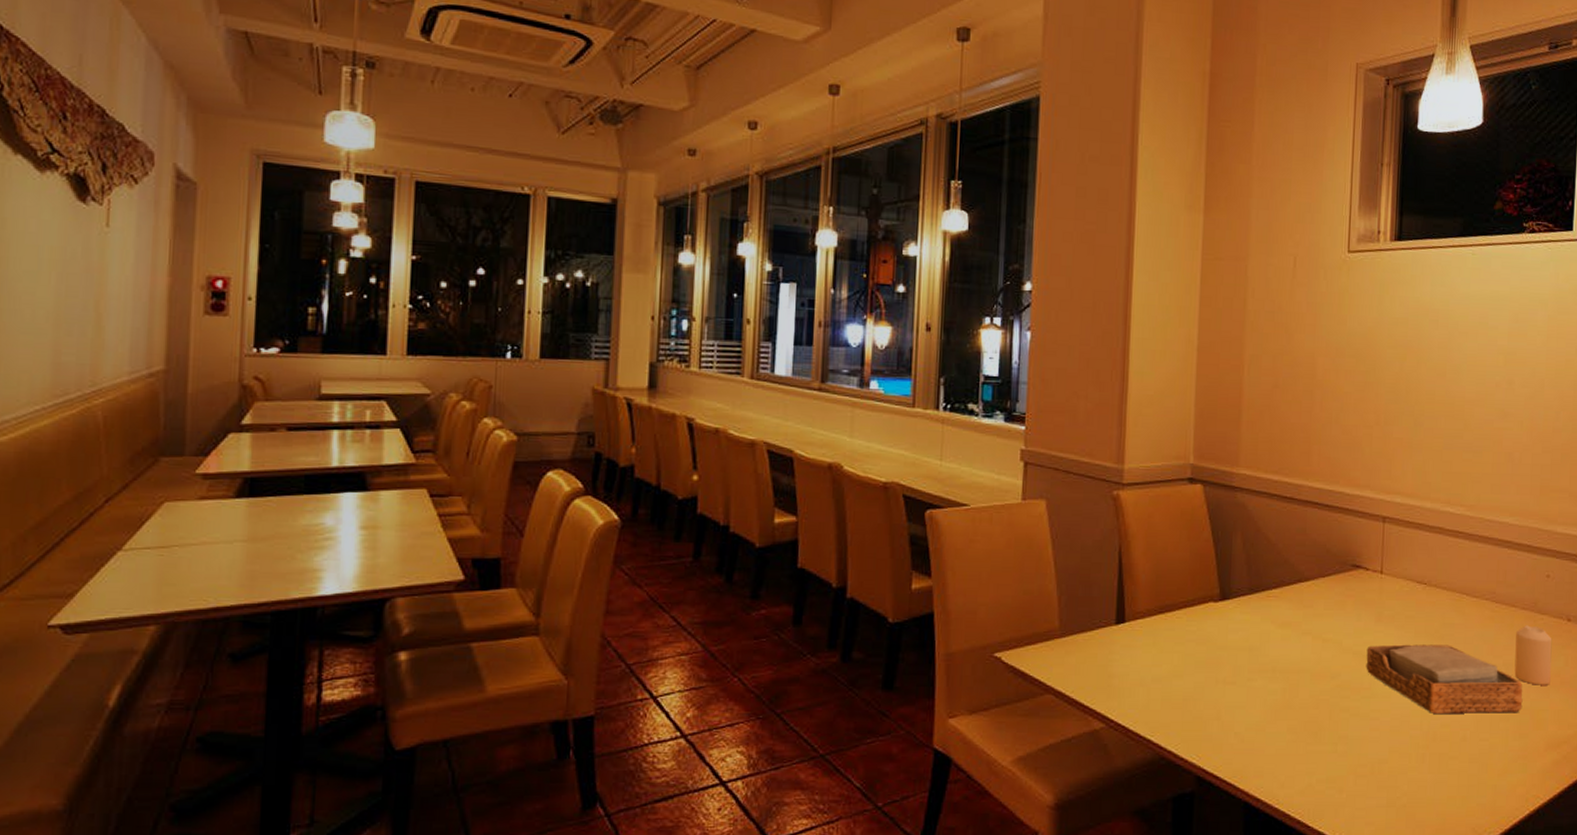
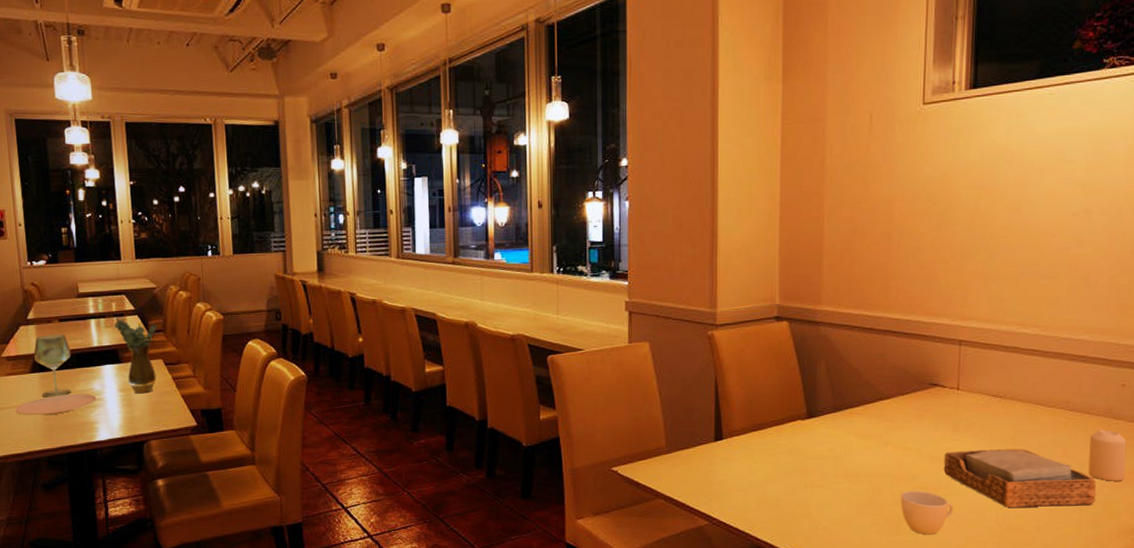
plate: none [204,529,327,558] -> present [15,393,97,416]
wine glass: none [242,446,298,533] -> present [33,334,71,397]
vase: none [365,431,427,534] -> present [114,318,158,394]
cup: none [1319,690,1376,745] -> present [900,490,954,535]

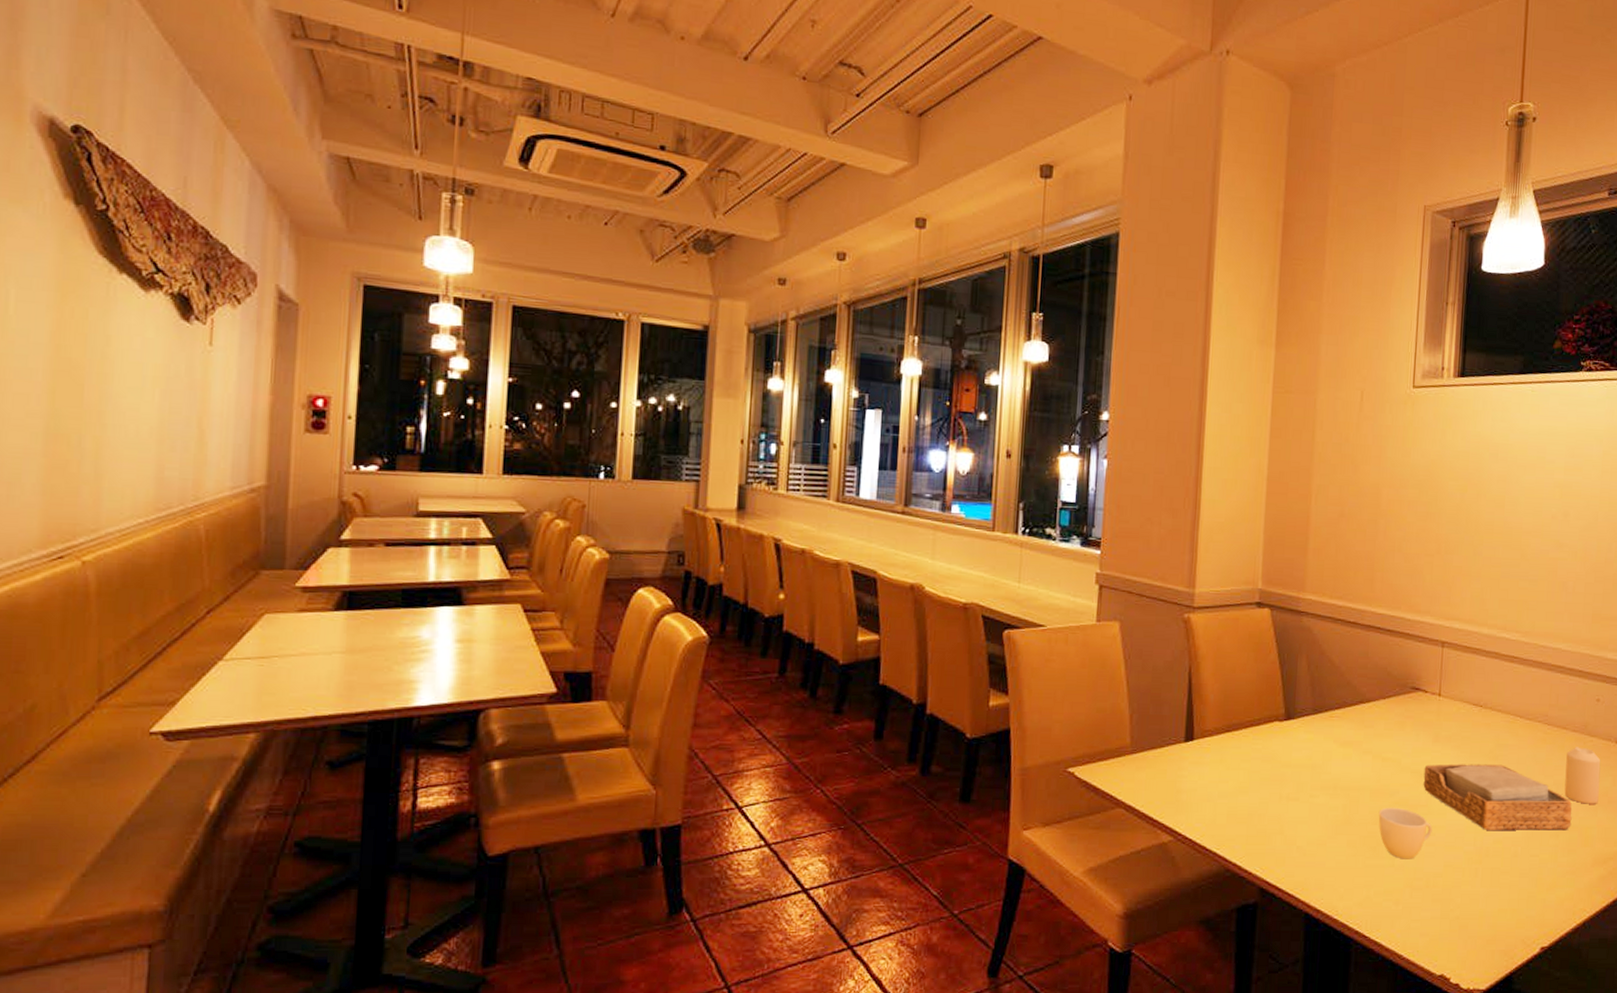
plate: present [15,393,97,416] -> none [303,641,423,669]
wine glass: present [33,334,71,397] -> none [341,561,396,645]
vase: present [114,318,158,394] -> none [461,547,522,647]

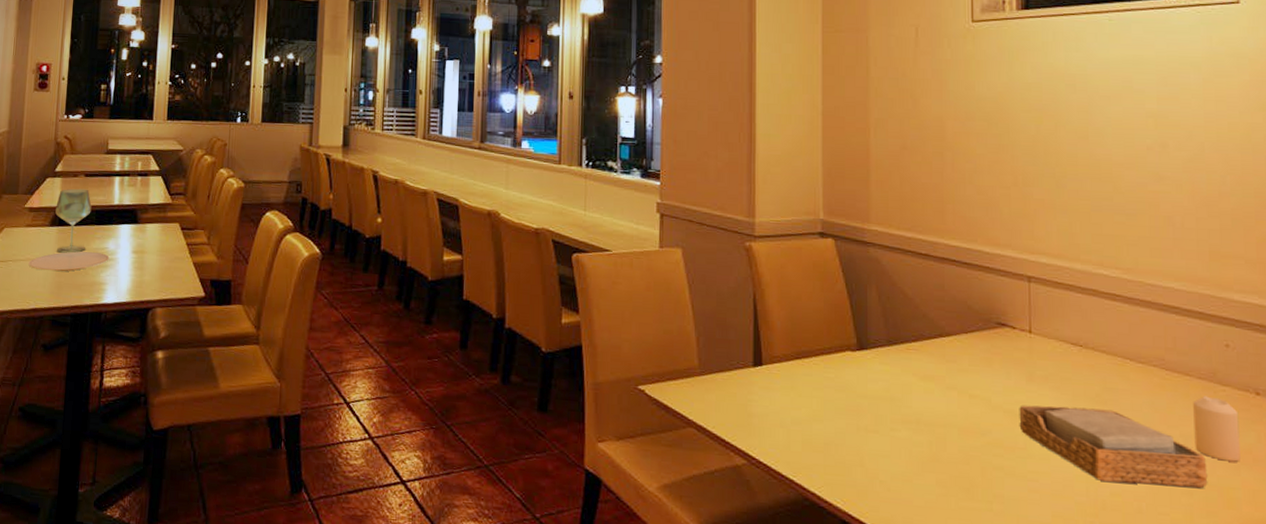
plate: none [303,641,423,669] -> present [28,251,109,272]
wine glass: none [341,561,396,645] -> present [54,188,92,253]
cup: present [1378,807,1432,859] -> none [969,447,1035,505]

